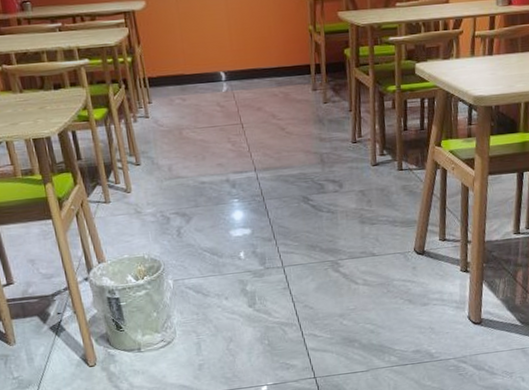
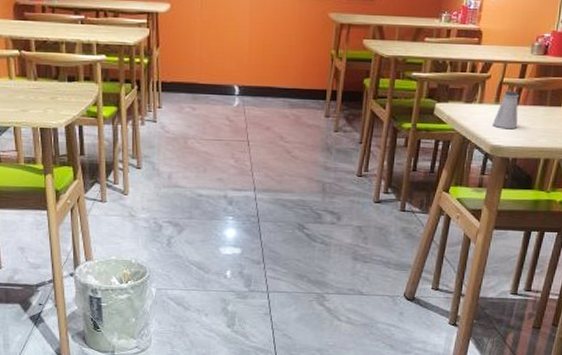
saltshaker: none [472,42,496,79] -> present [493,90,519,128]

